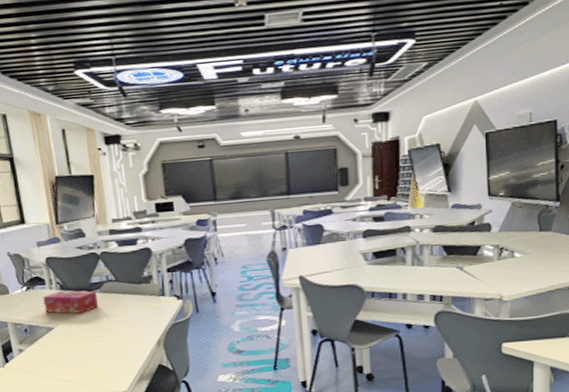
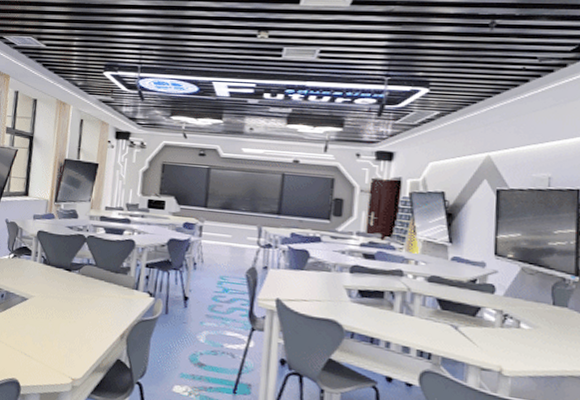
tissue box: present [43,290,98,314] -> none [24,264,75,291]

